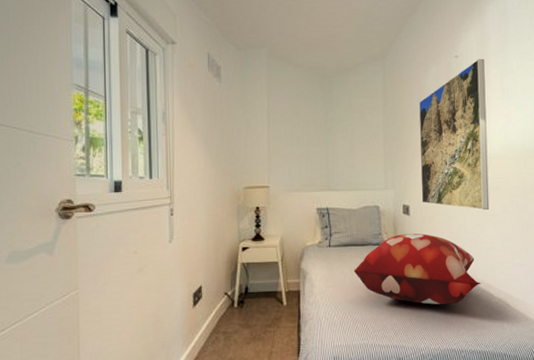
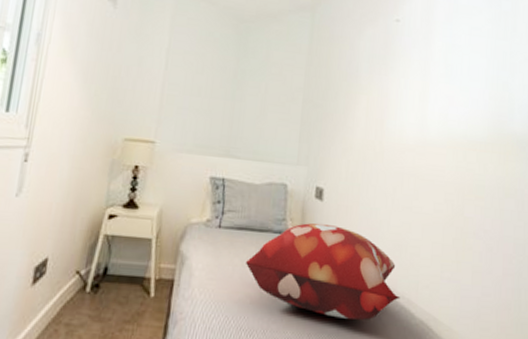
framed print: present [419,58,490,210] -> none [339,26,429,206]

